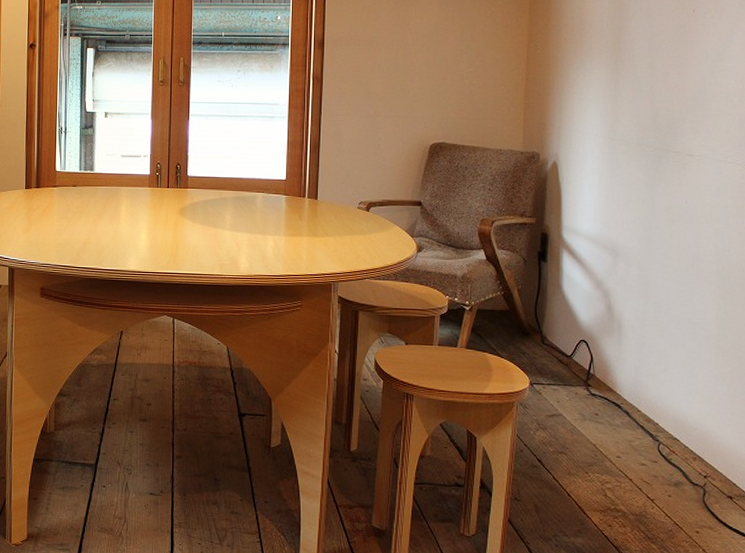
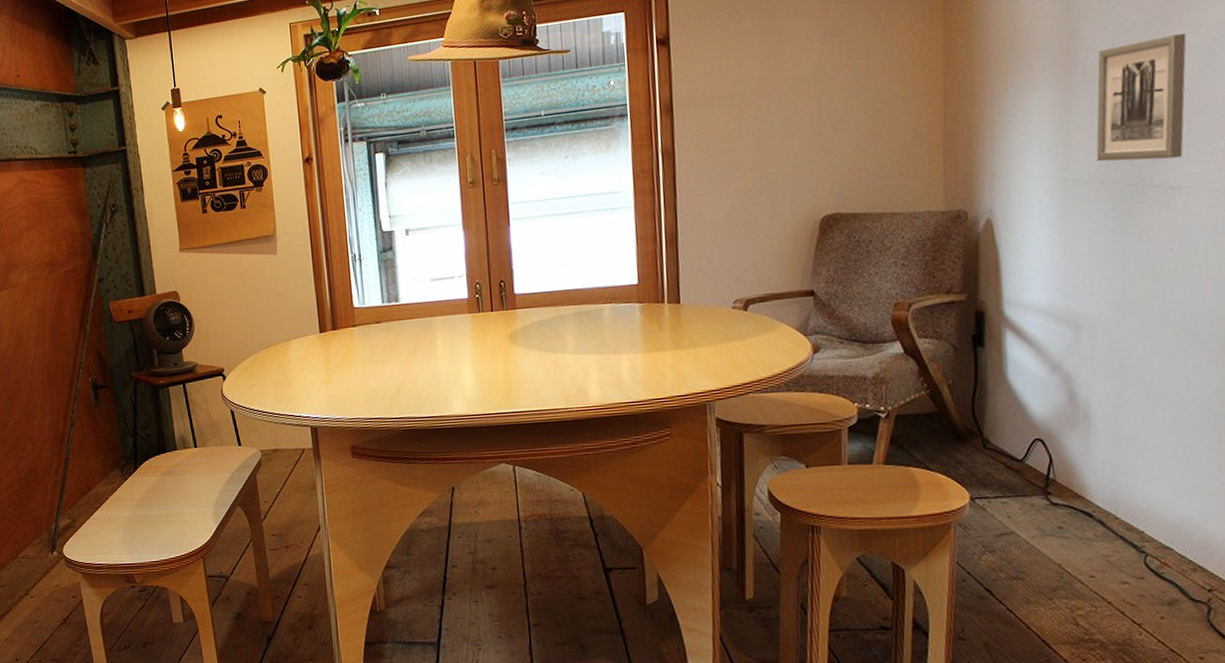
wall art: none [635,40,702,133] -> present [1096,34,1187,162]

